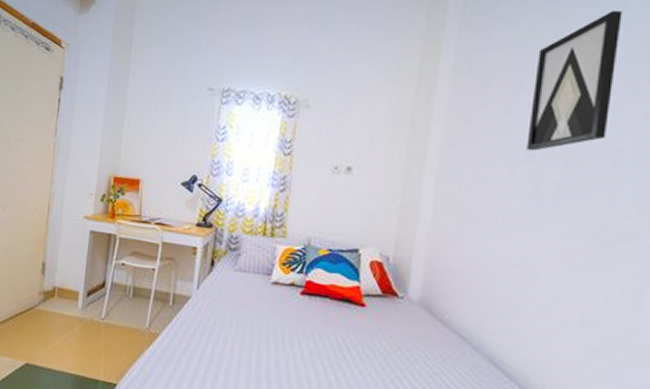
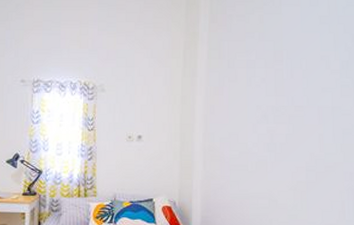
wall art: present [526,11,622,151] -> none [262,8,316,112]

